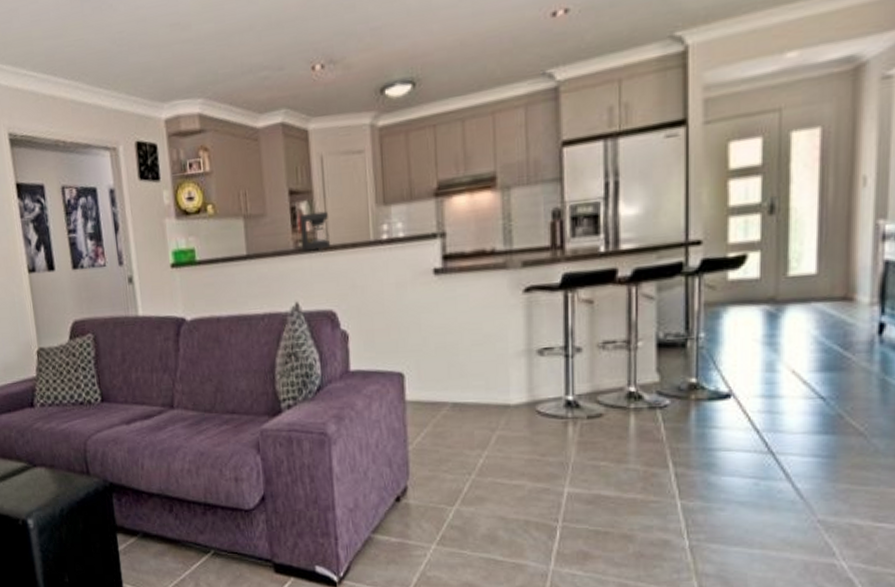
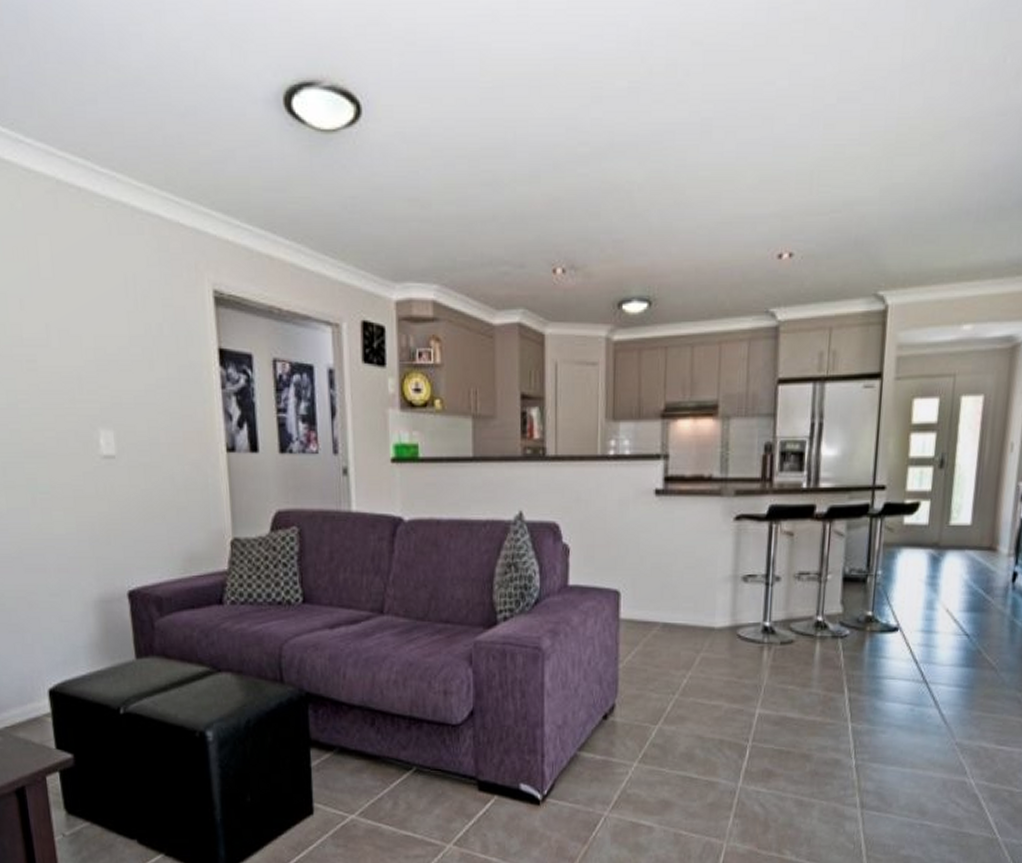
coffee maker: present [299,211,331,252] -> none [529,420,559,459]

